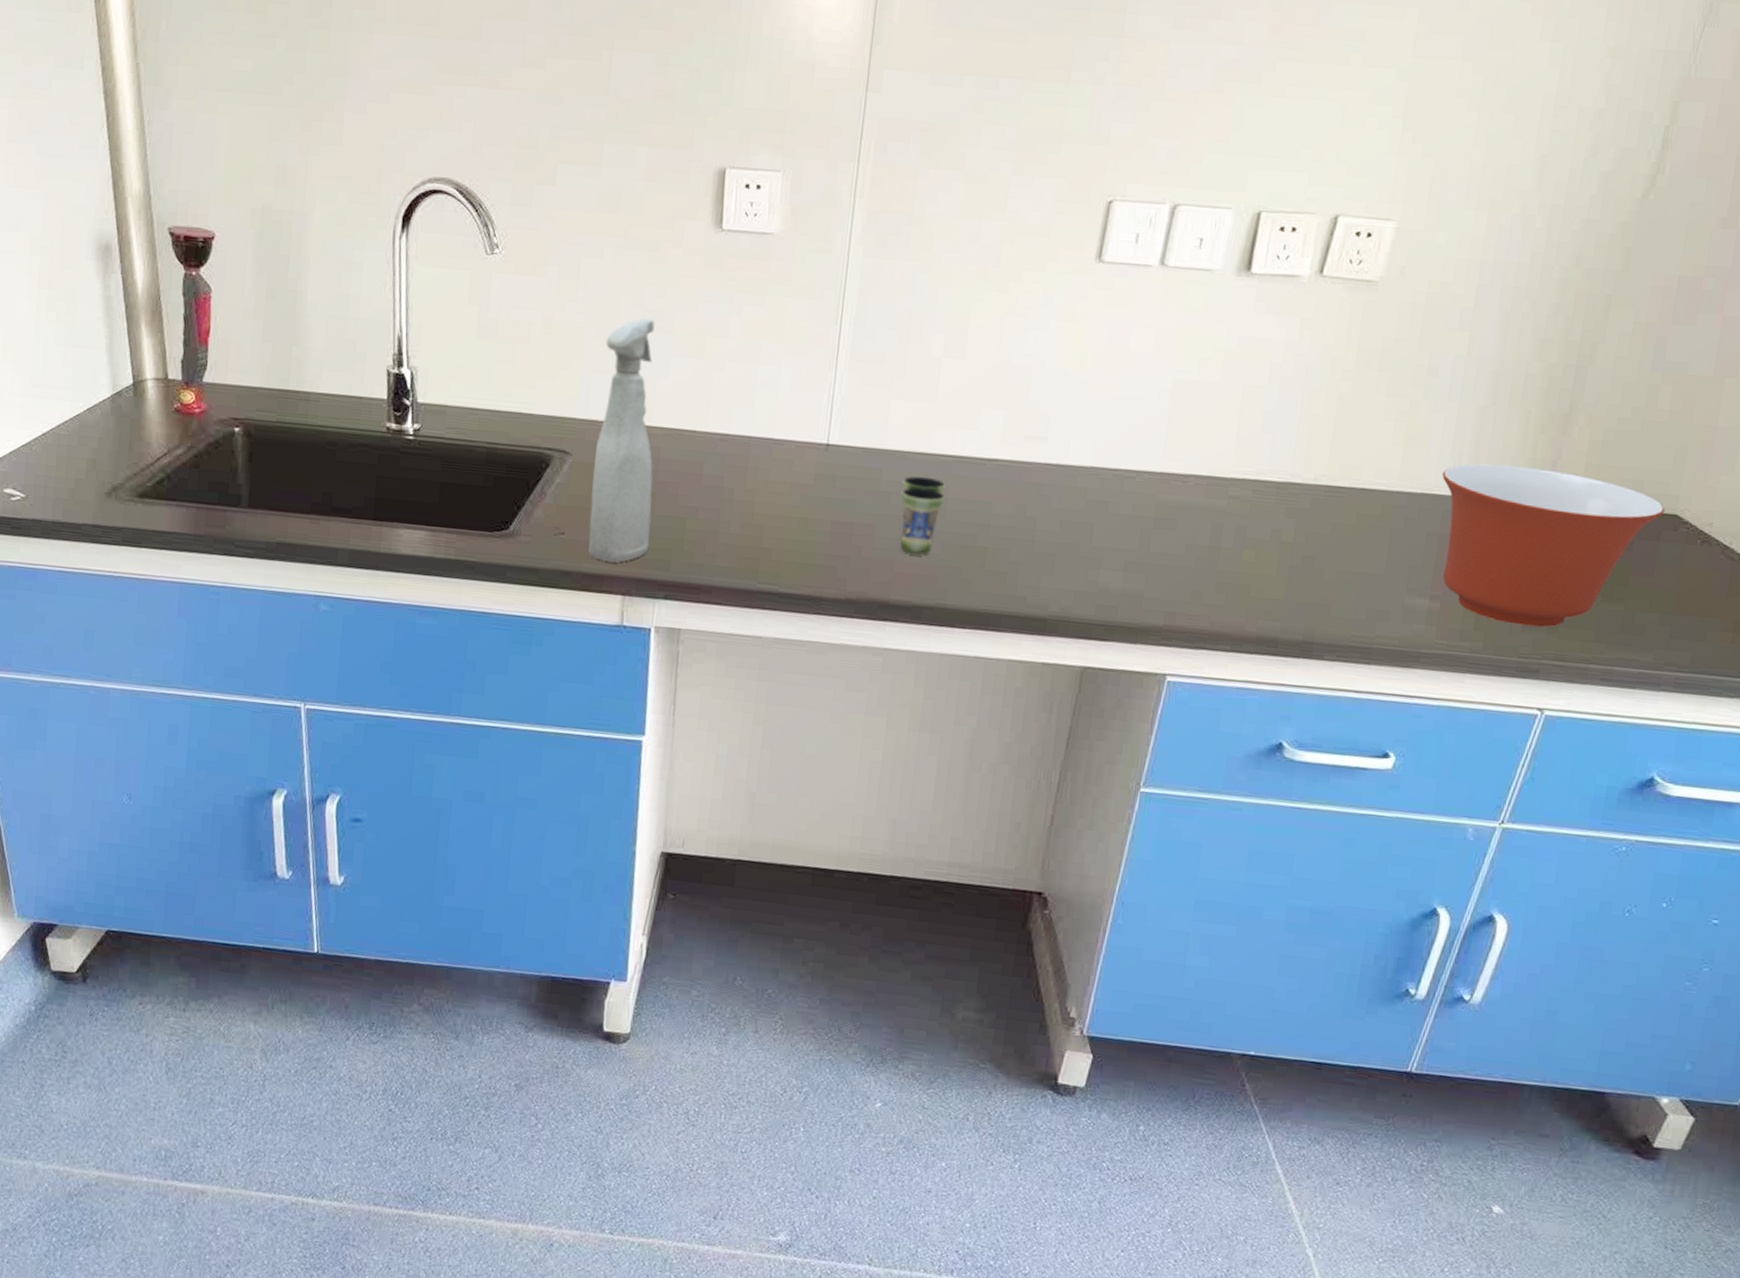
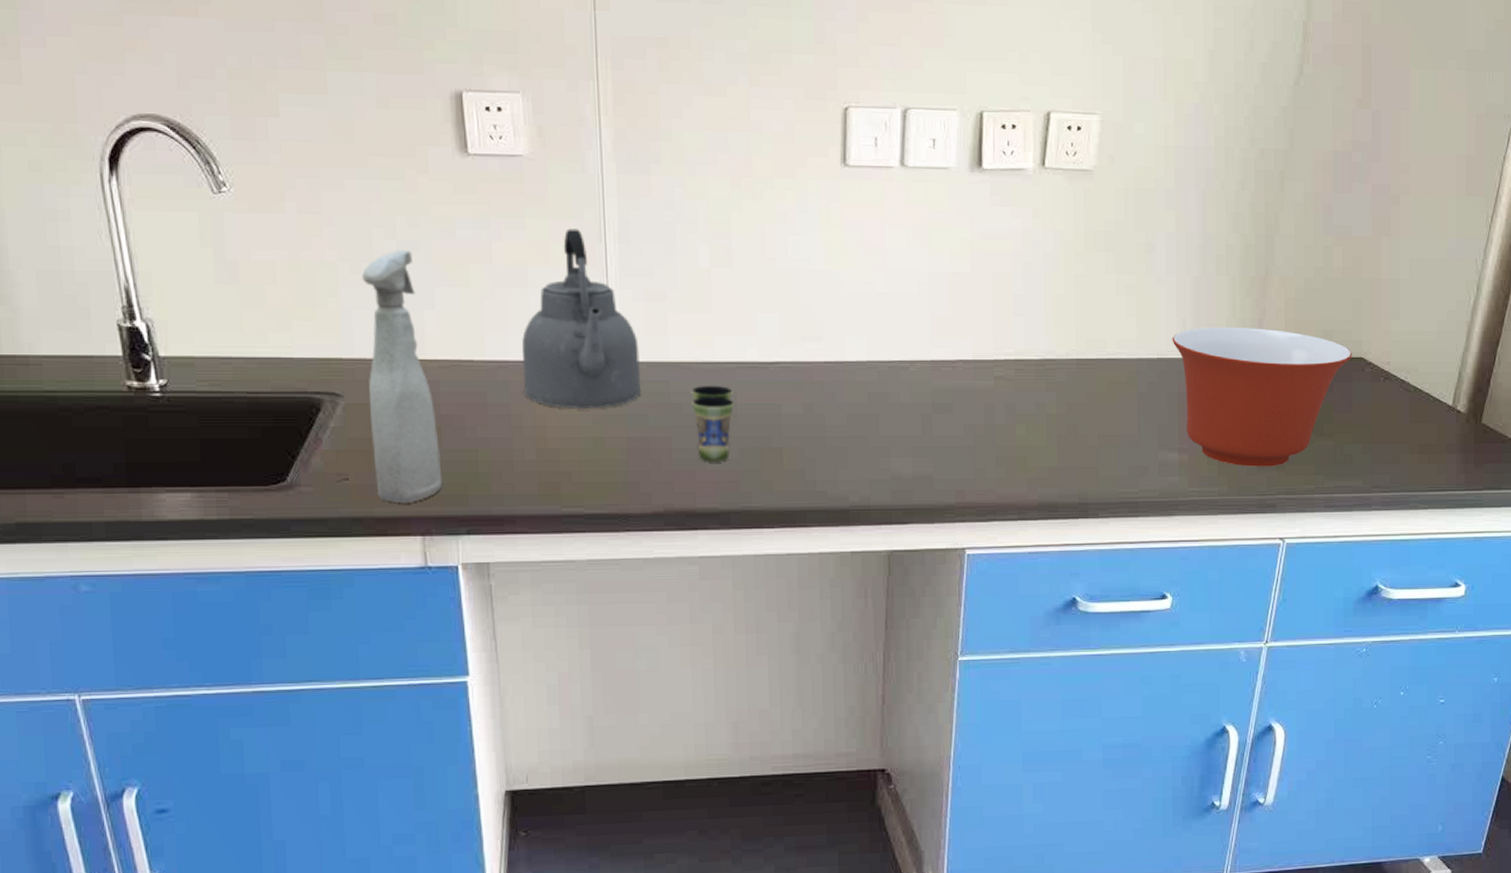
kettle: none [739,308,858,490] -> present [522,228,641,409]

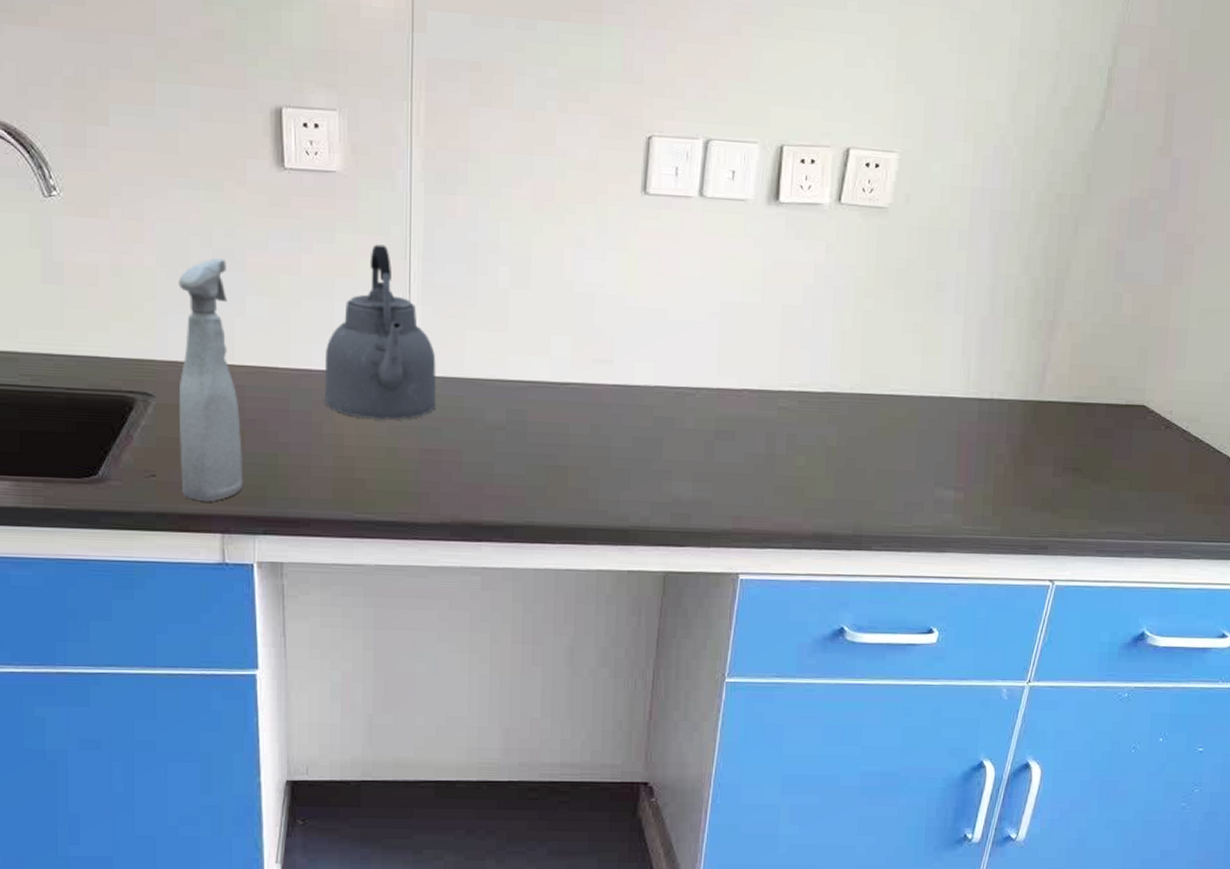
cup: present [691,385,735,461] -> none [483,402,525,477]
mixing bowl: present [1172,326,1352,467] -> none [955,368,1135,509]

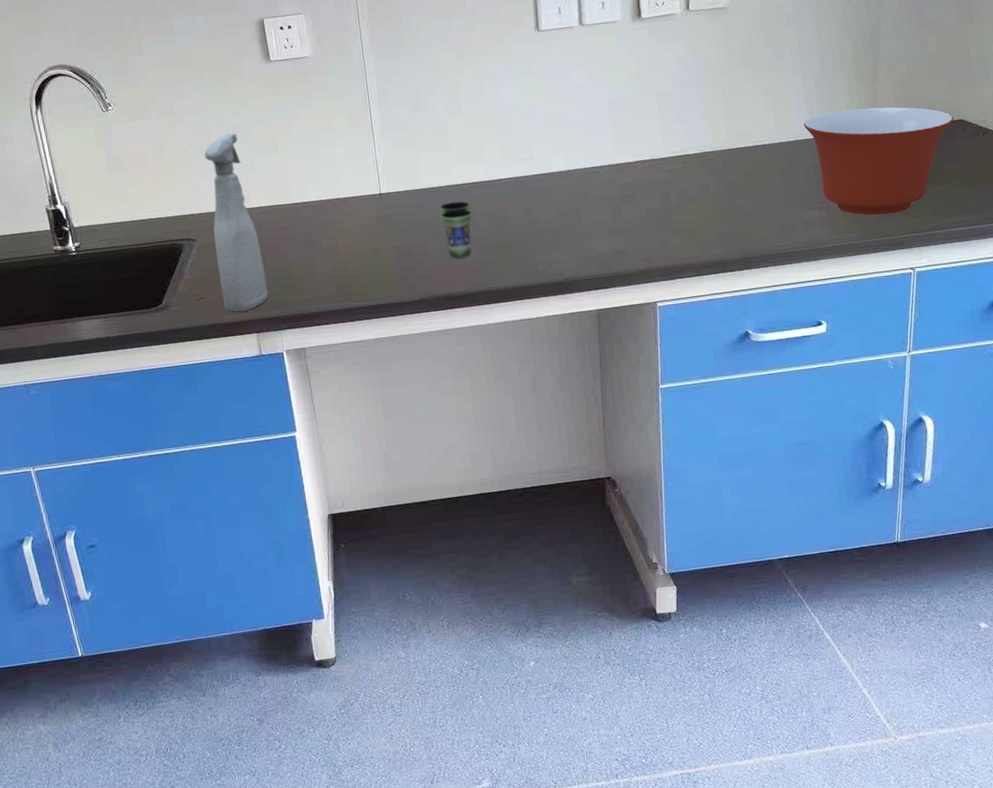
kettle: present [325,244,437,420] -> none [316,102,404,231]
cup: none [483,402,525,477] -> present [439,201,472,258]
mixing bowl: none [955,368,1135,509] -> present [803,107,954,216]

